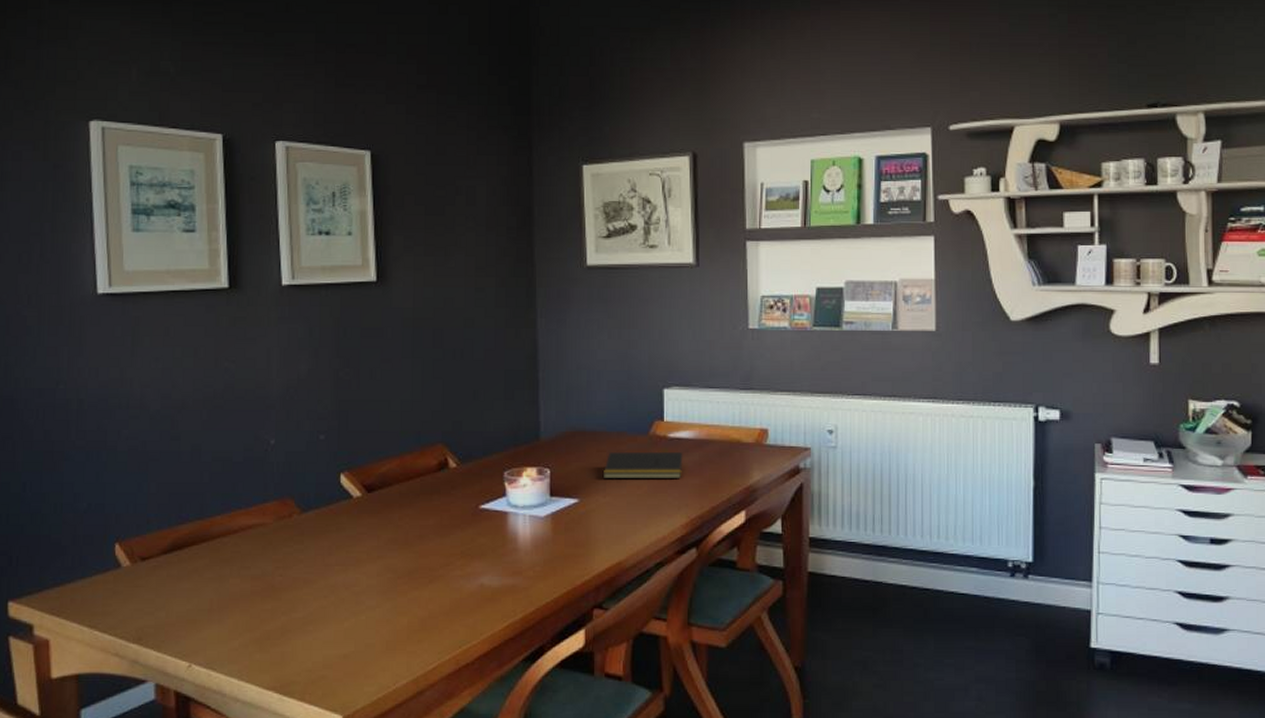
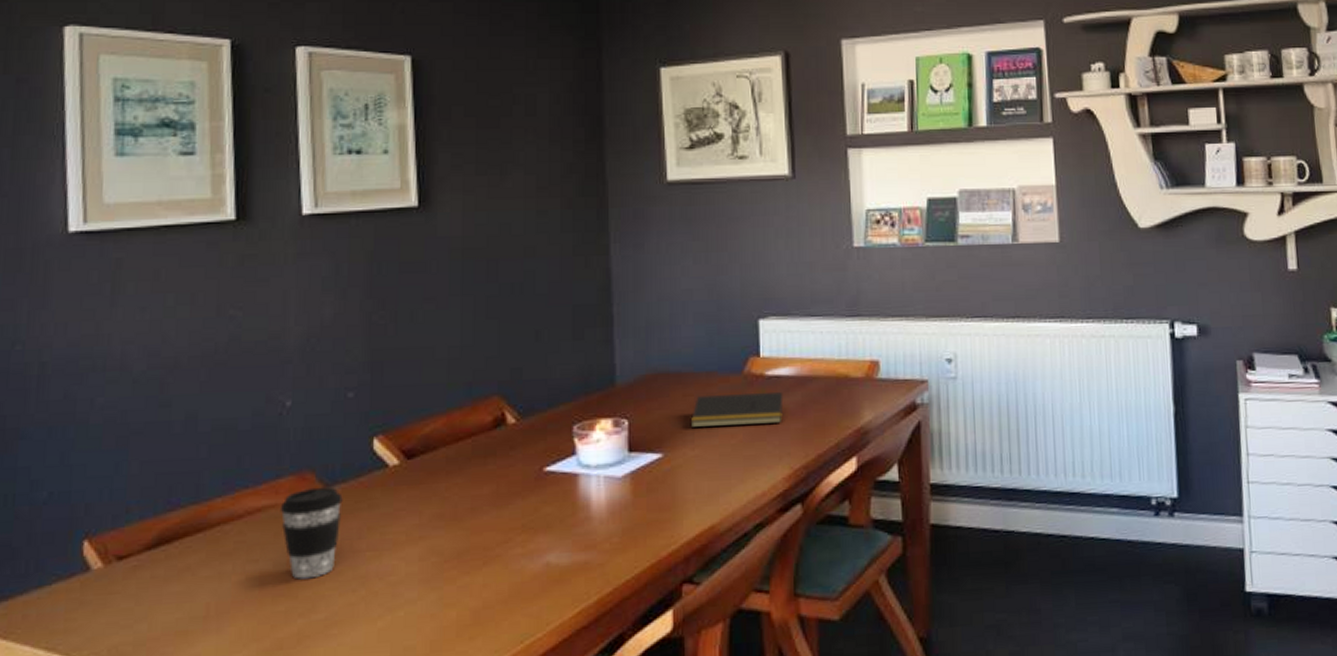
coffee cup: none [266,511,316,585] -> present [280,486,343,580]

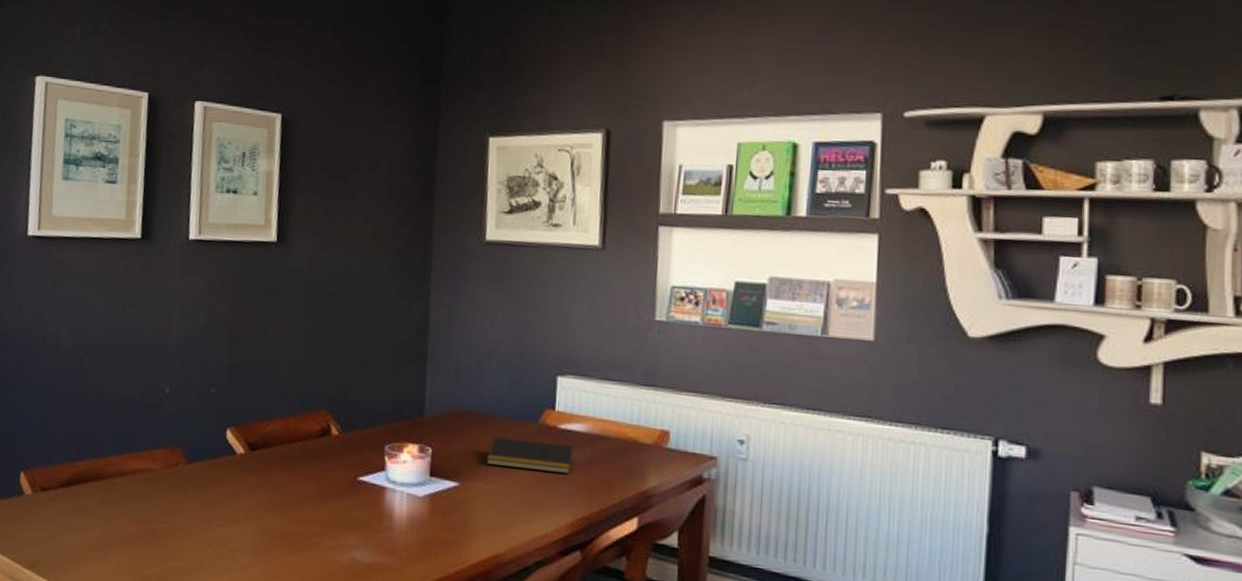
coffee cup: present [280,486,343,580] -> none [154,461,201,533]

